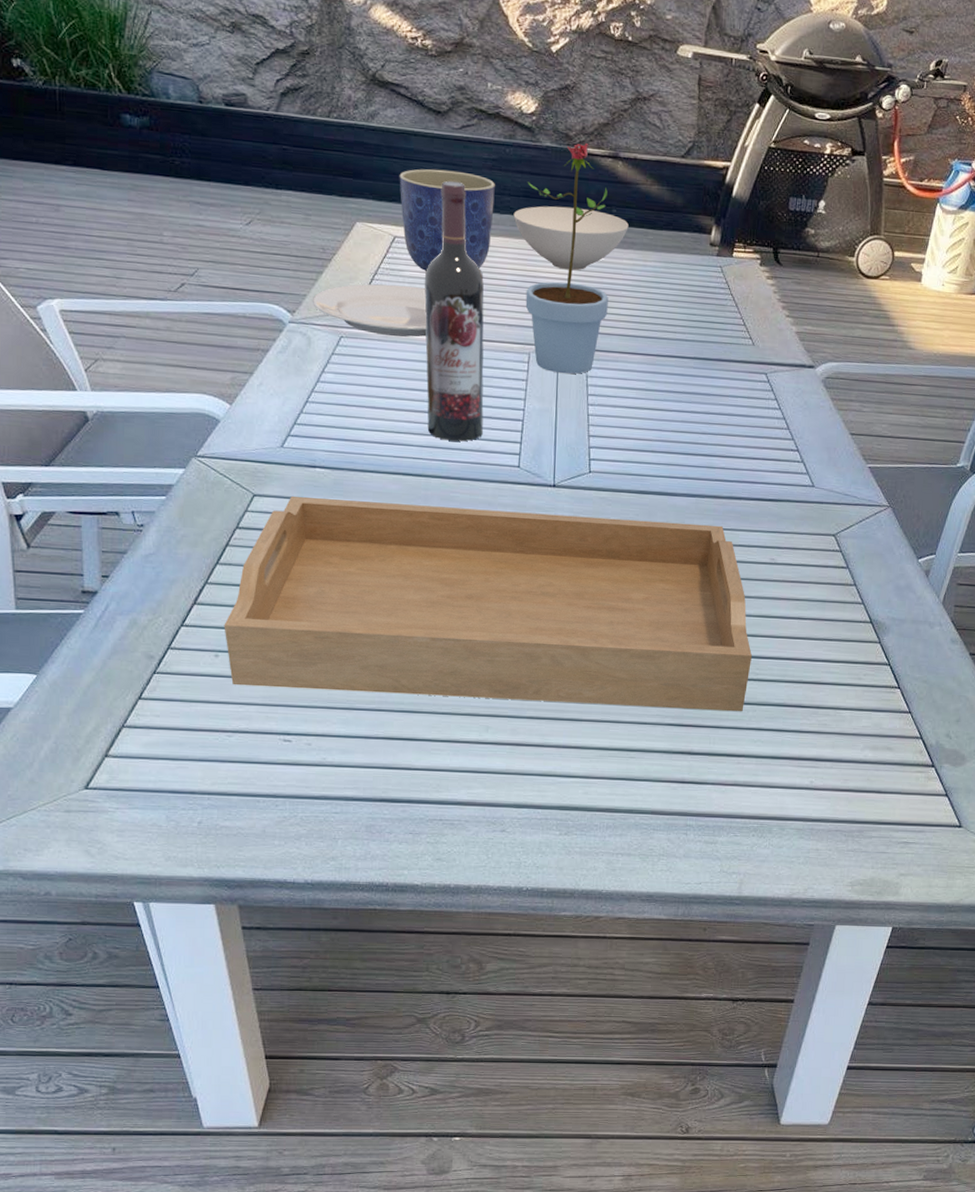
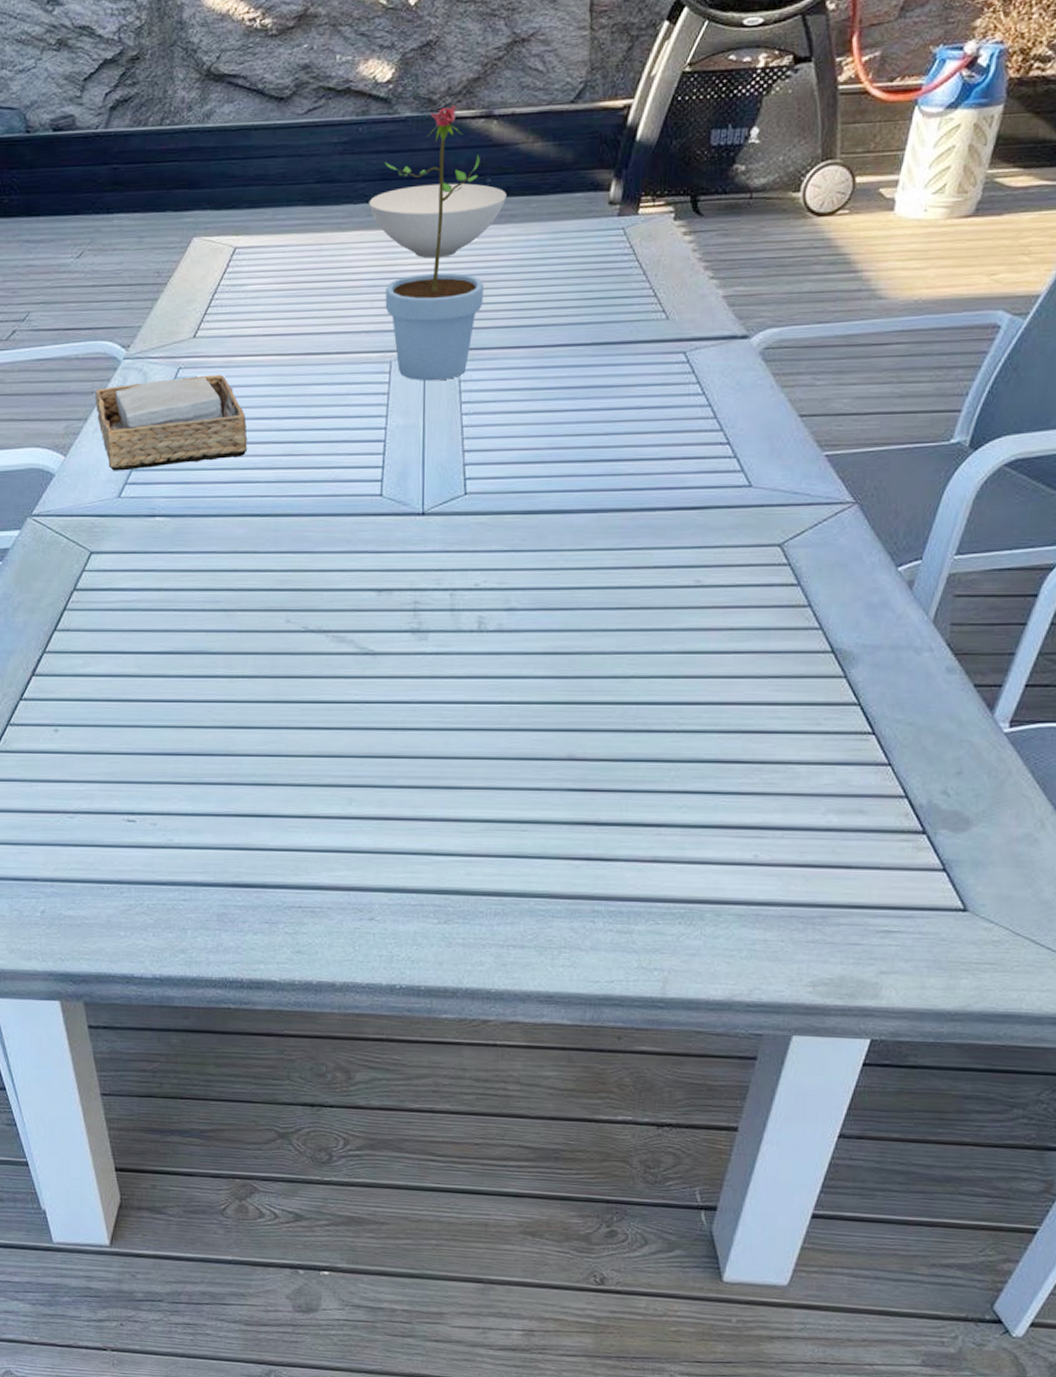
serving tray: present [224,496,752,712] -> none [63,545,673,772]
napkin holder: none [261,345,402,424] -> present [96,374,248,471]
plate: present [312,284,427,337] -> none [147,301,273,361]
planter: present [399,169,495,271] -> none [239,162,347,282]
wine bottle: present [424,181,484,442] -> none [269,175,339,473]

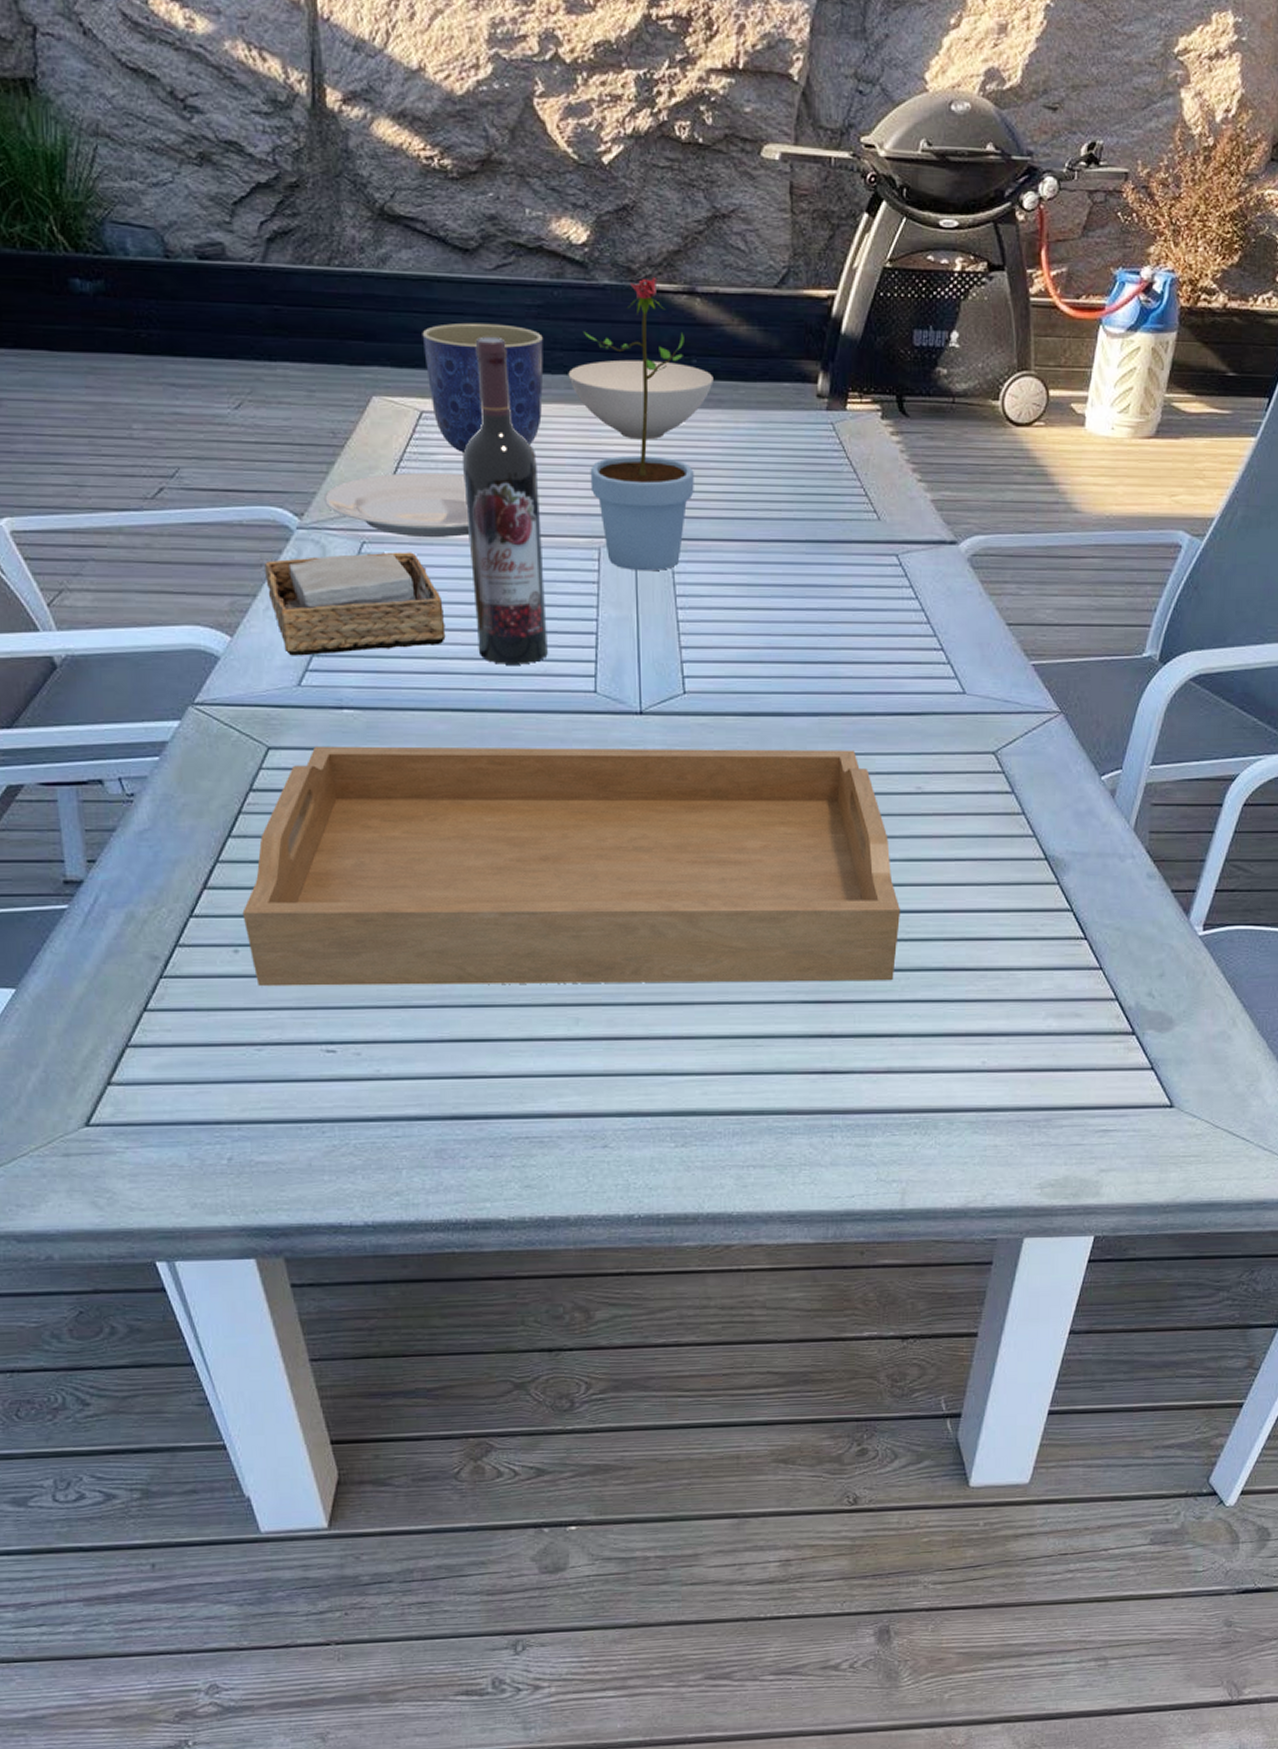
serving tray: none [63,545,673,772] -> present [242,747,900,987]
plate: none [147,301,273,361] -> present [323,472,470,538]
planter: none [239,162,347,282] -> present [422,322,544,453]
wine bottle: none [269,175,339,473] -> present [462,337,548,665]

